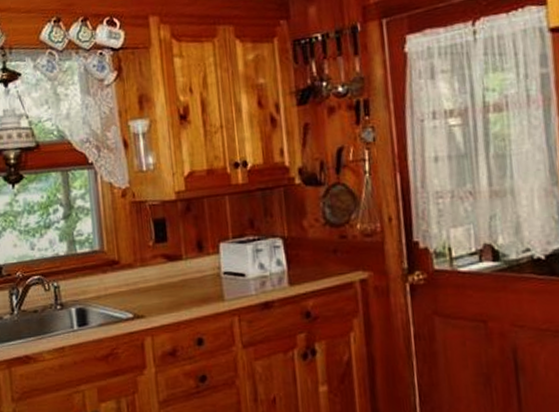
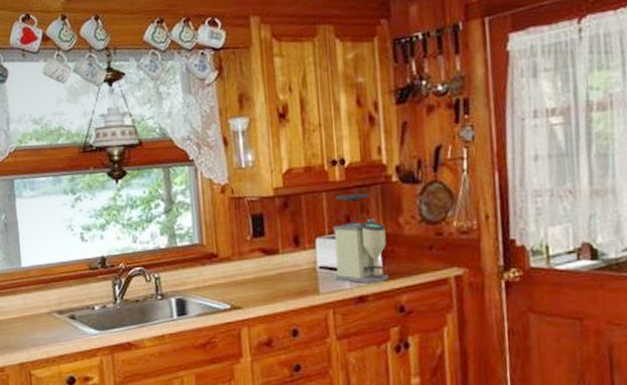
coffee grinder: none [237,196,294,289] -> present [333,193,389,284]

